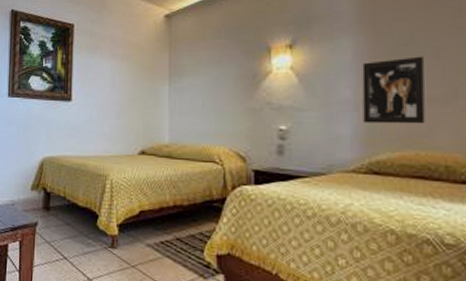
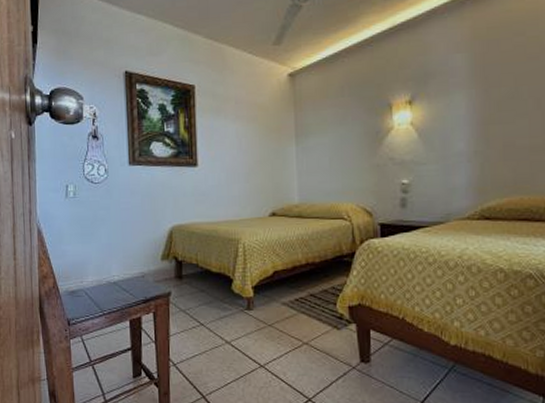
wall art: present [362,56,425,124] -> none [474,108,528,173]

